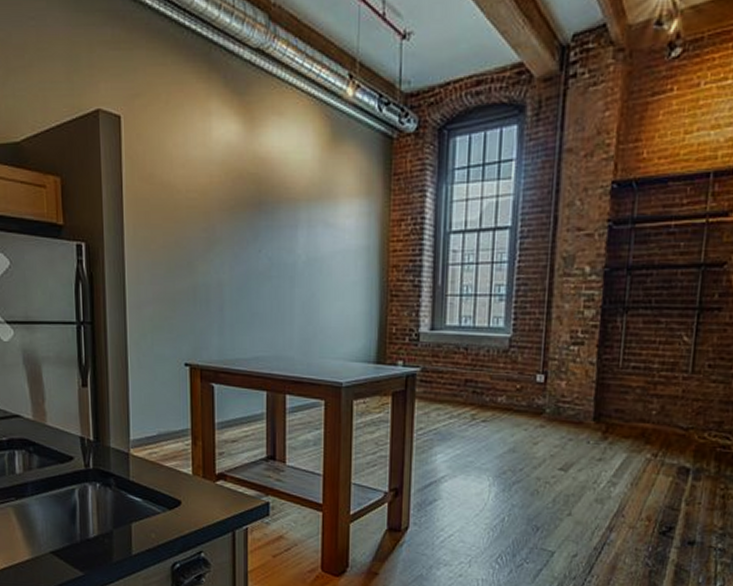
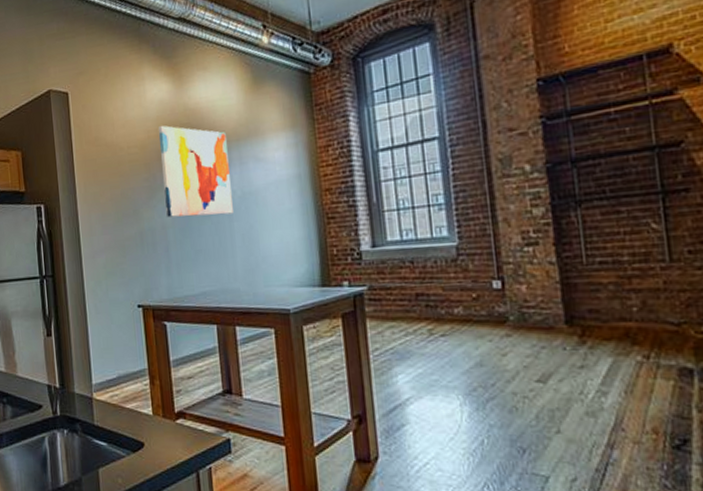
wall art: none [223,171,296,279] -> present [159,125,233,218]

